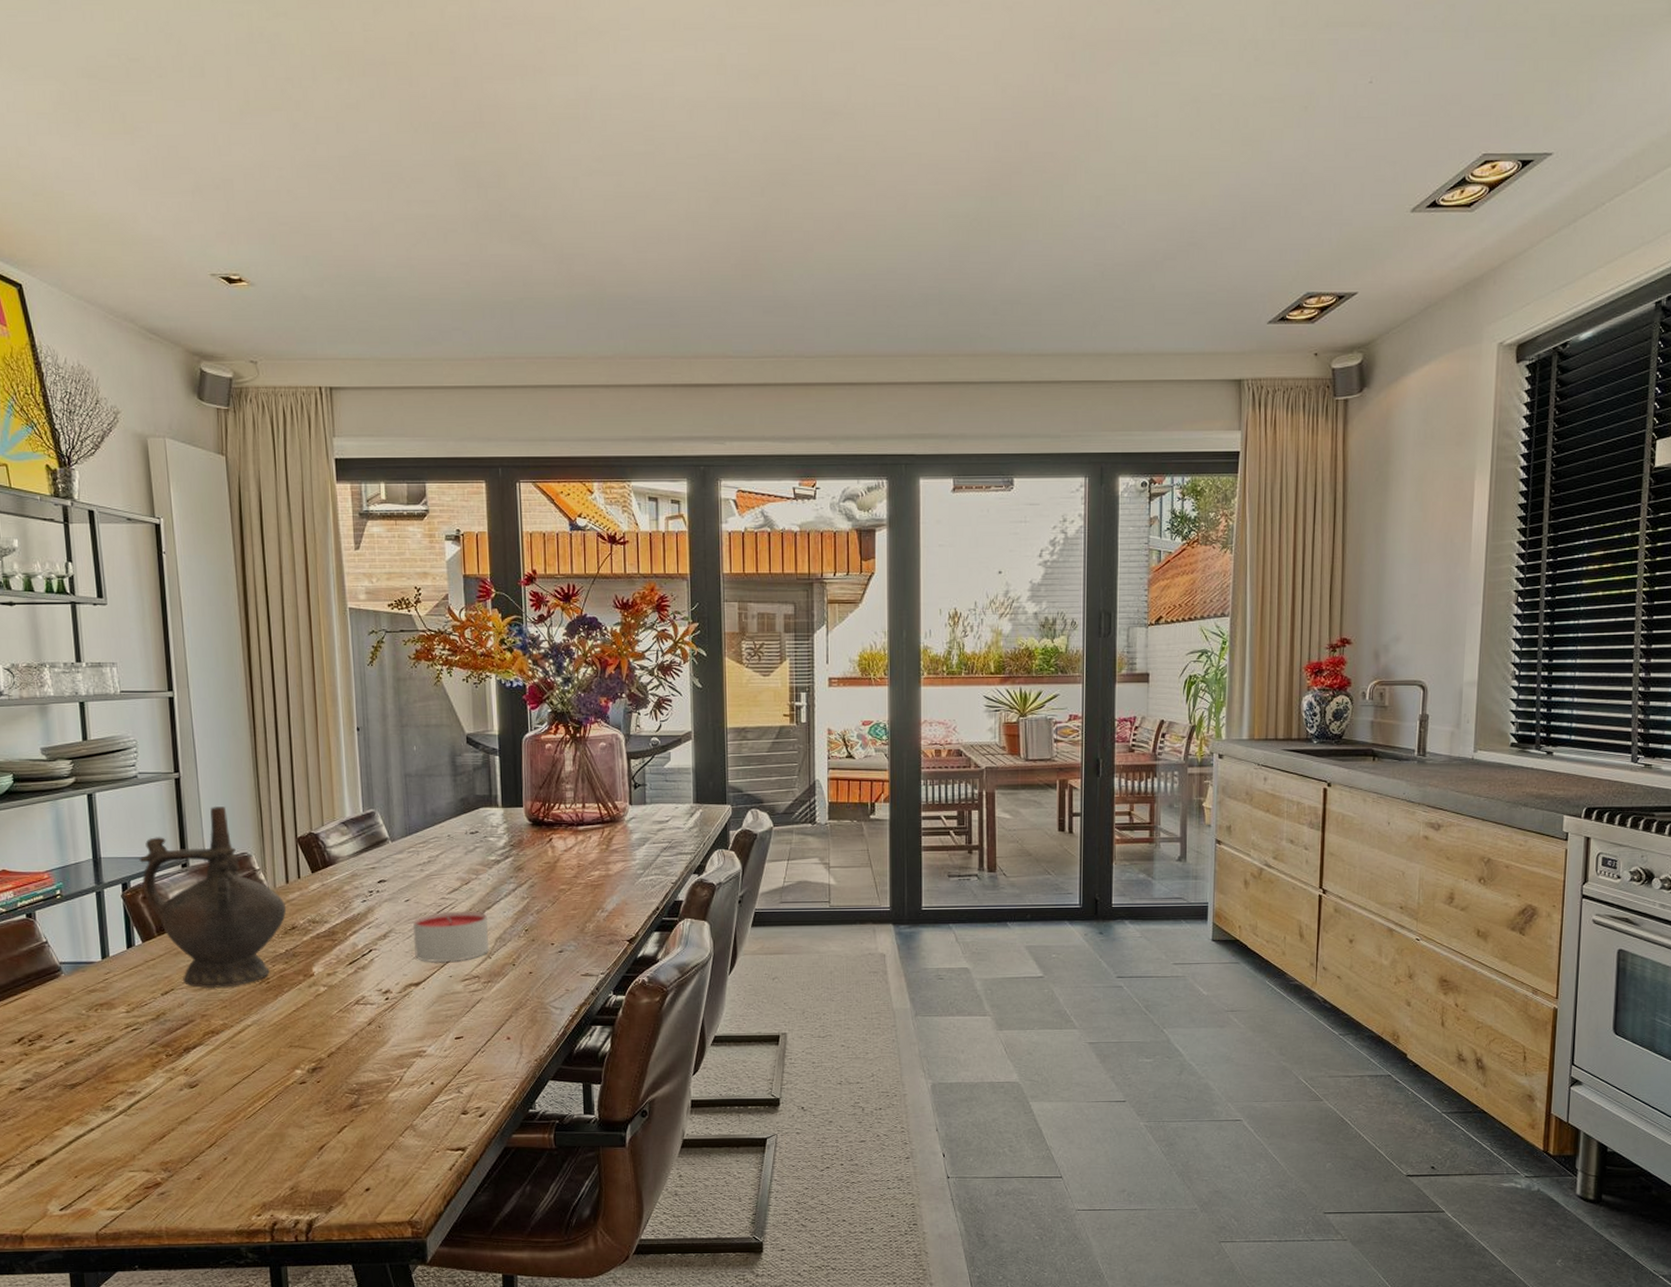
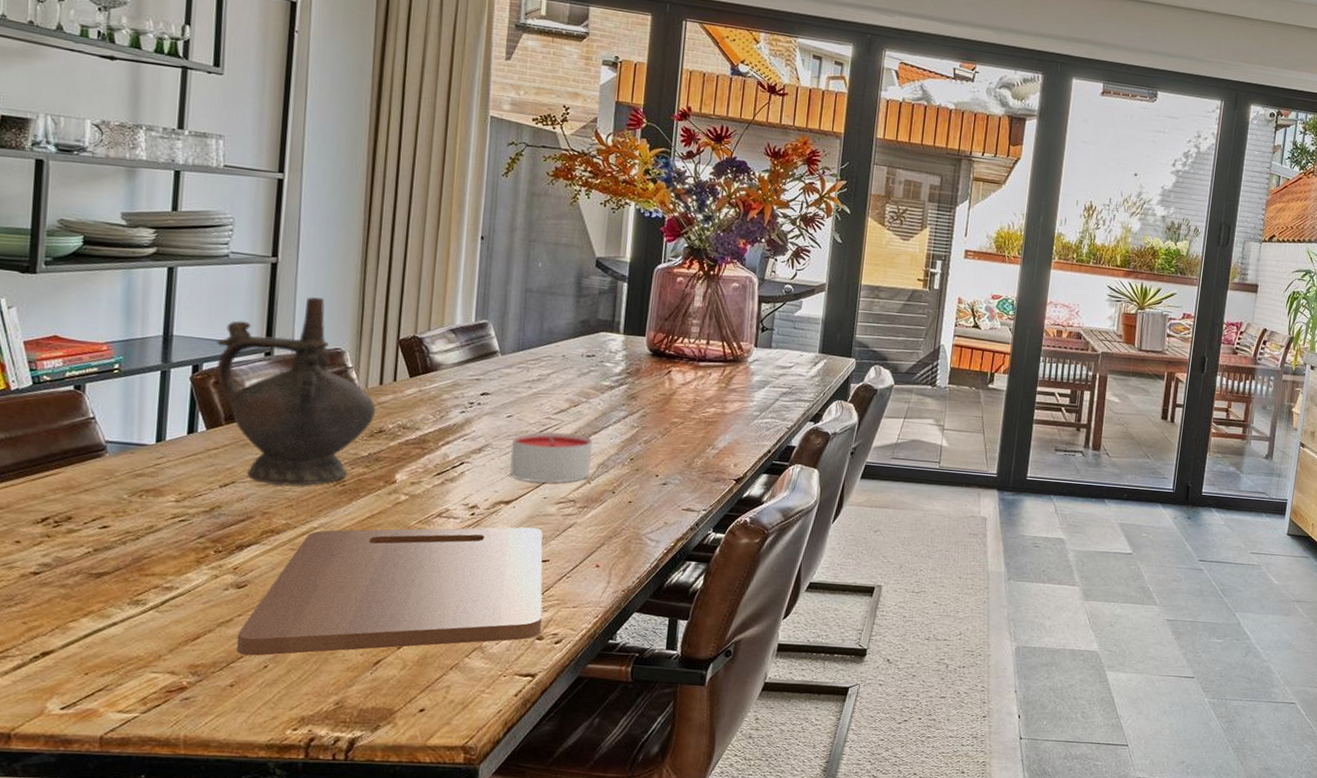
cutting board: none [197,1007,464,1150] -> present [236,527,543,656]

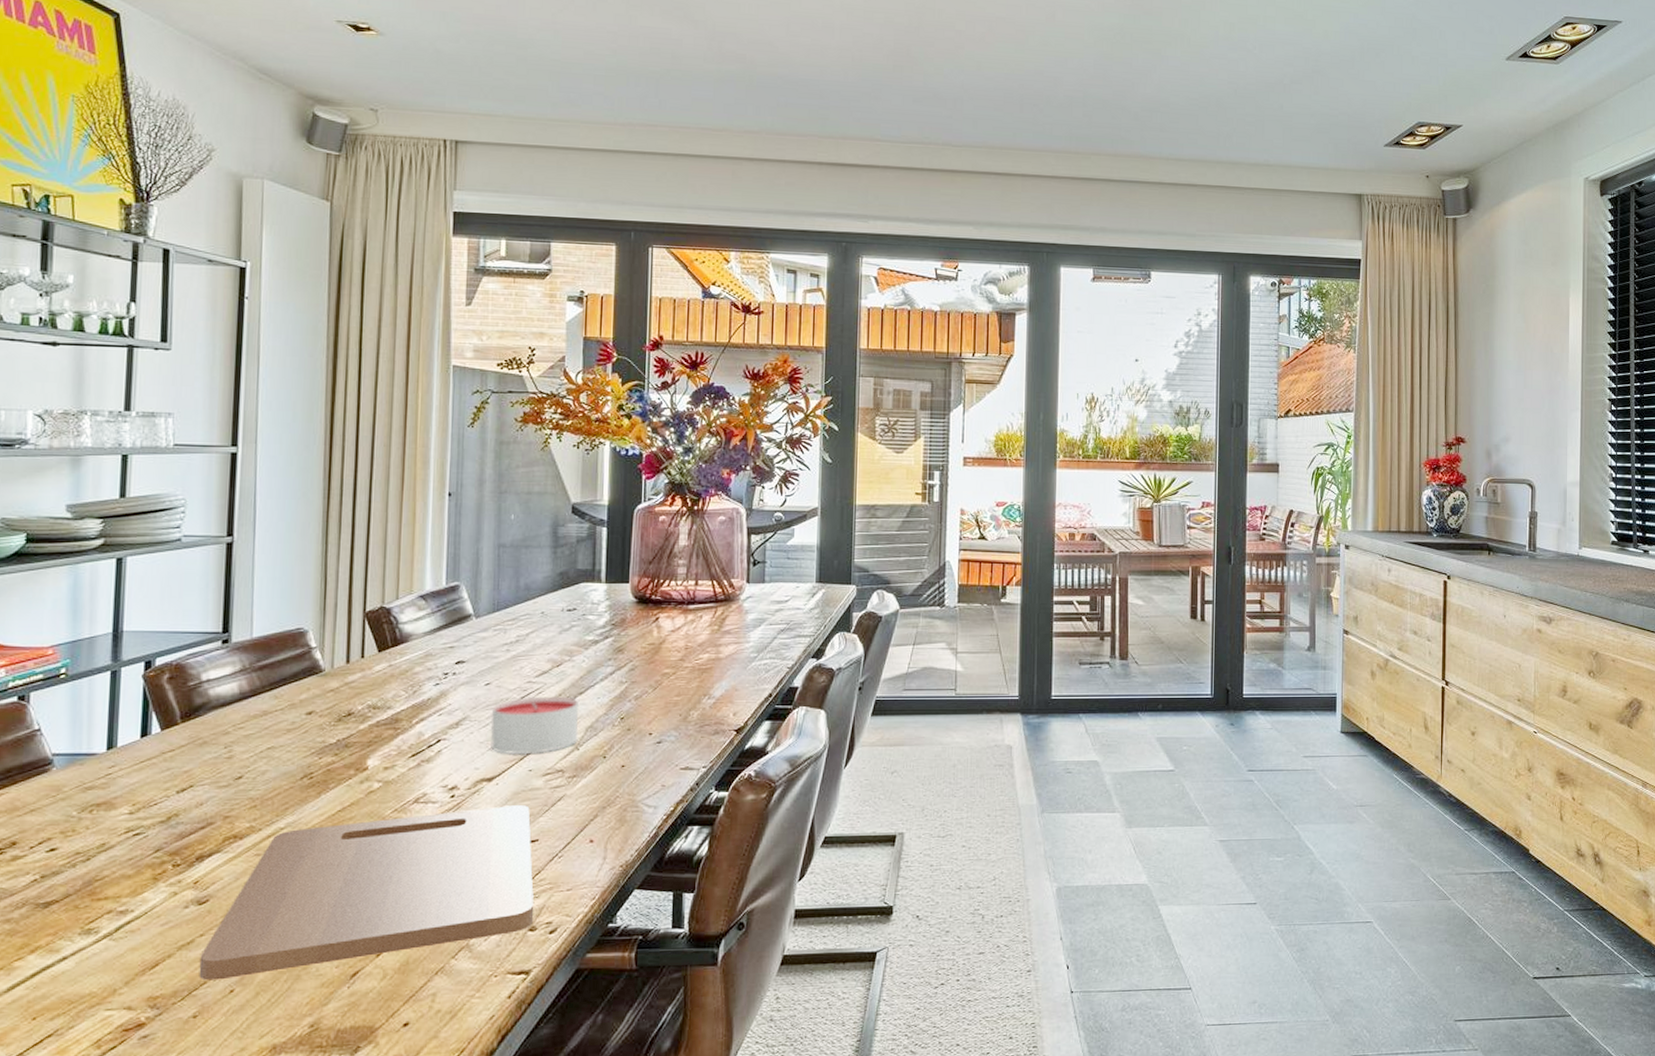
ceremonial vessel: present [216,296,376,486] -> none [170,574,343,785]

